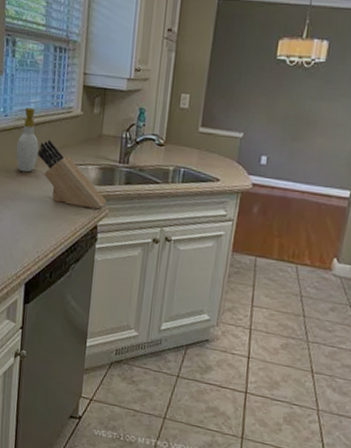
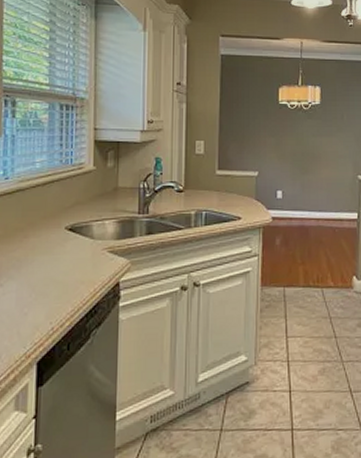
soap bottle: present [16,107,39,173] -> none [20,167,47,237]
knife block: present [37,140,107,210] -> none [45,199,128,265]

